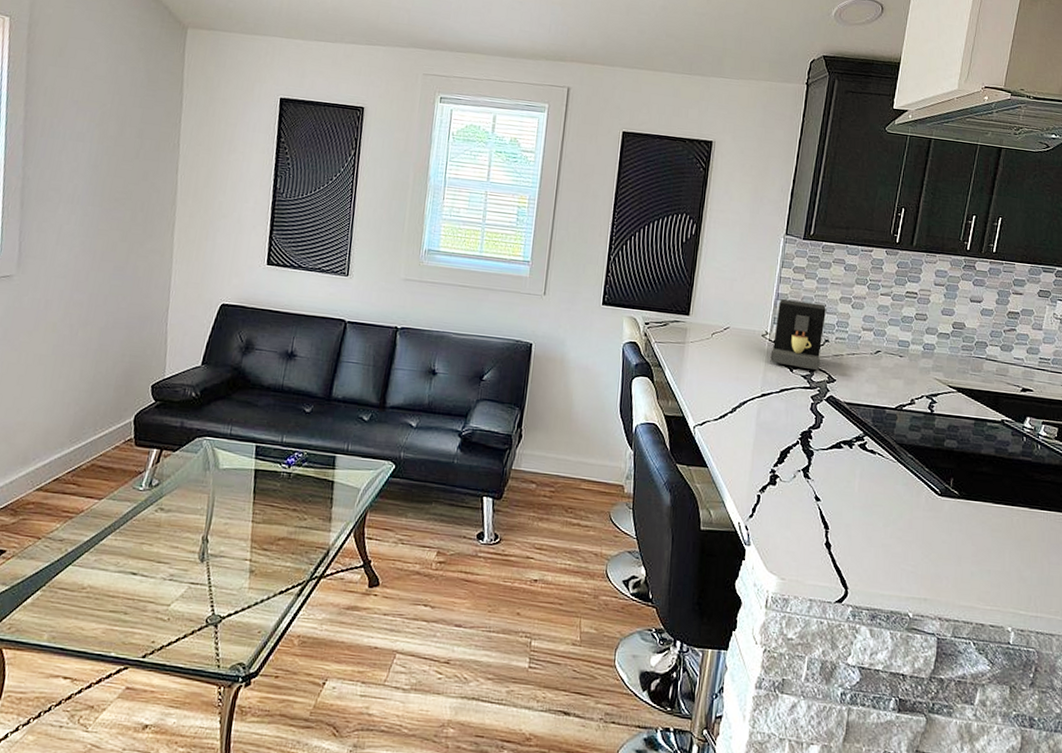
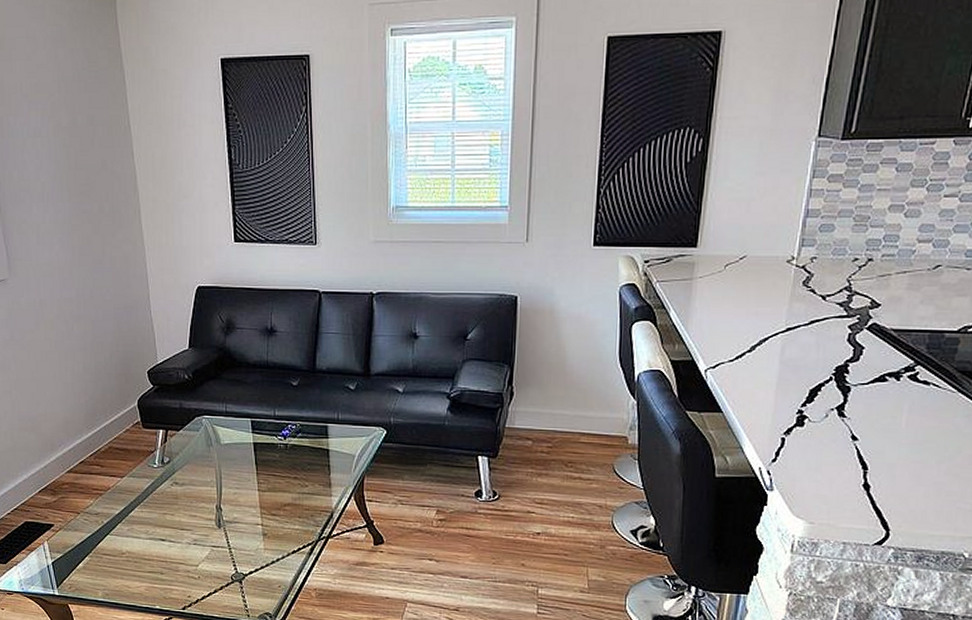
coffee maker: present [770,299,826,371] -> none [797,216,870,296]

